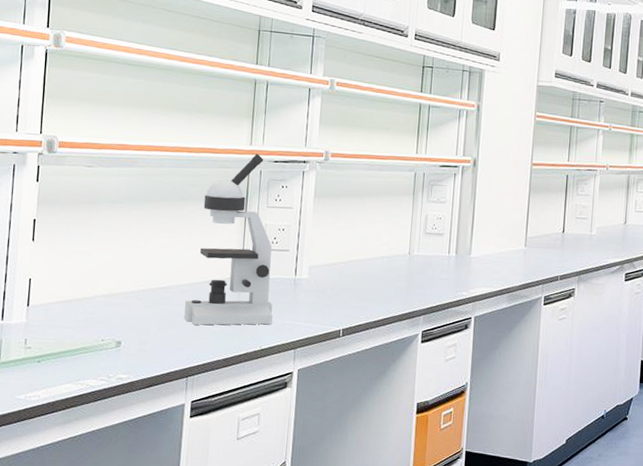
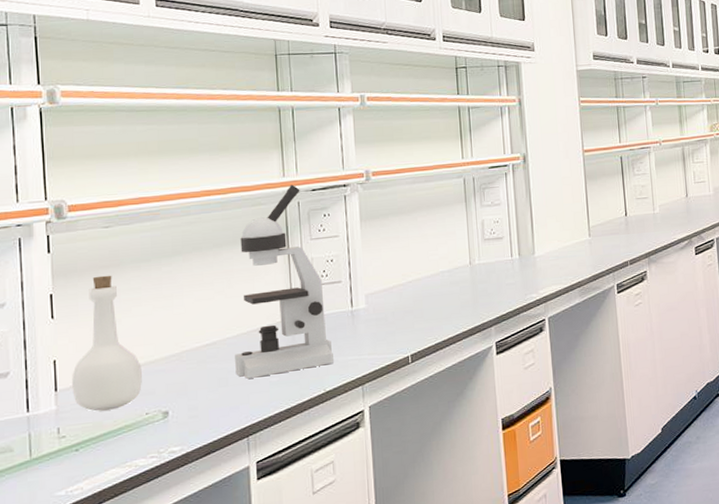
bottle: none [42,209,103,332] -> present [72,275,142,411]

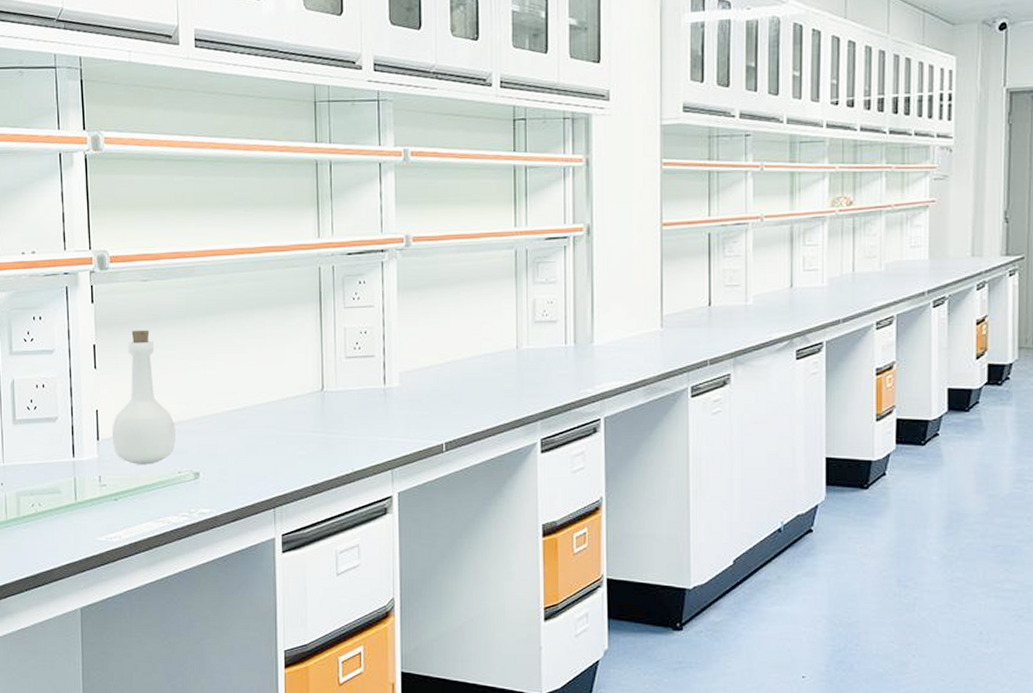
microscope: present [235,184,334,379] -> none [264,247,363,449]

